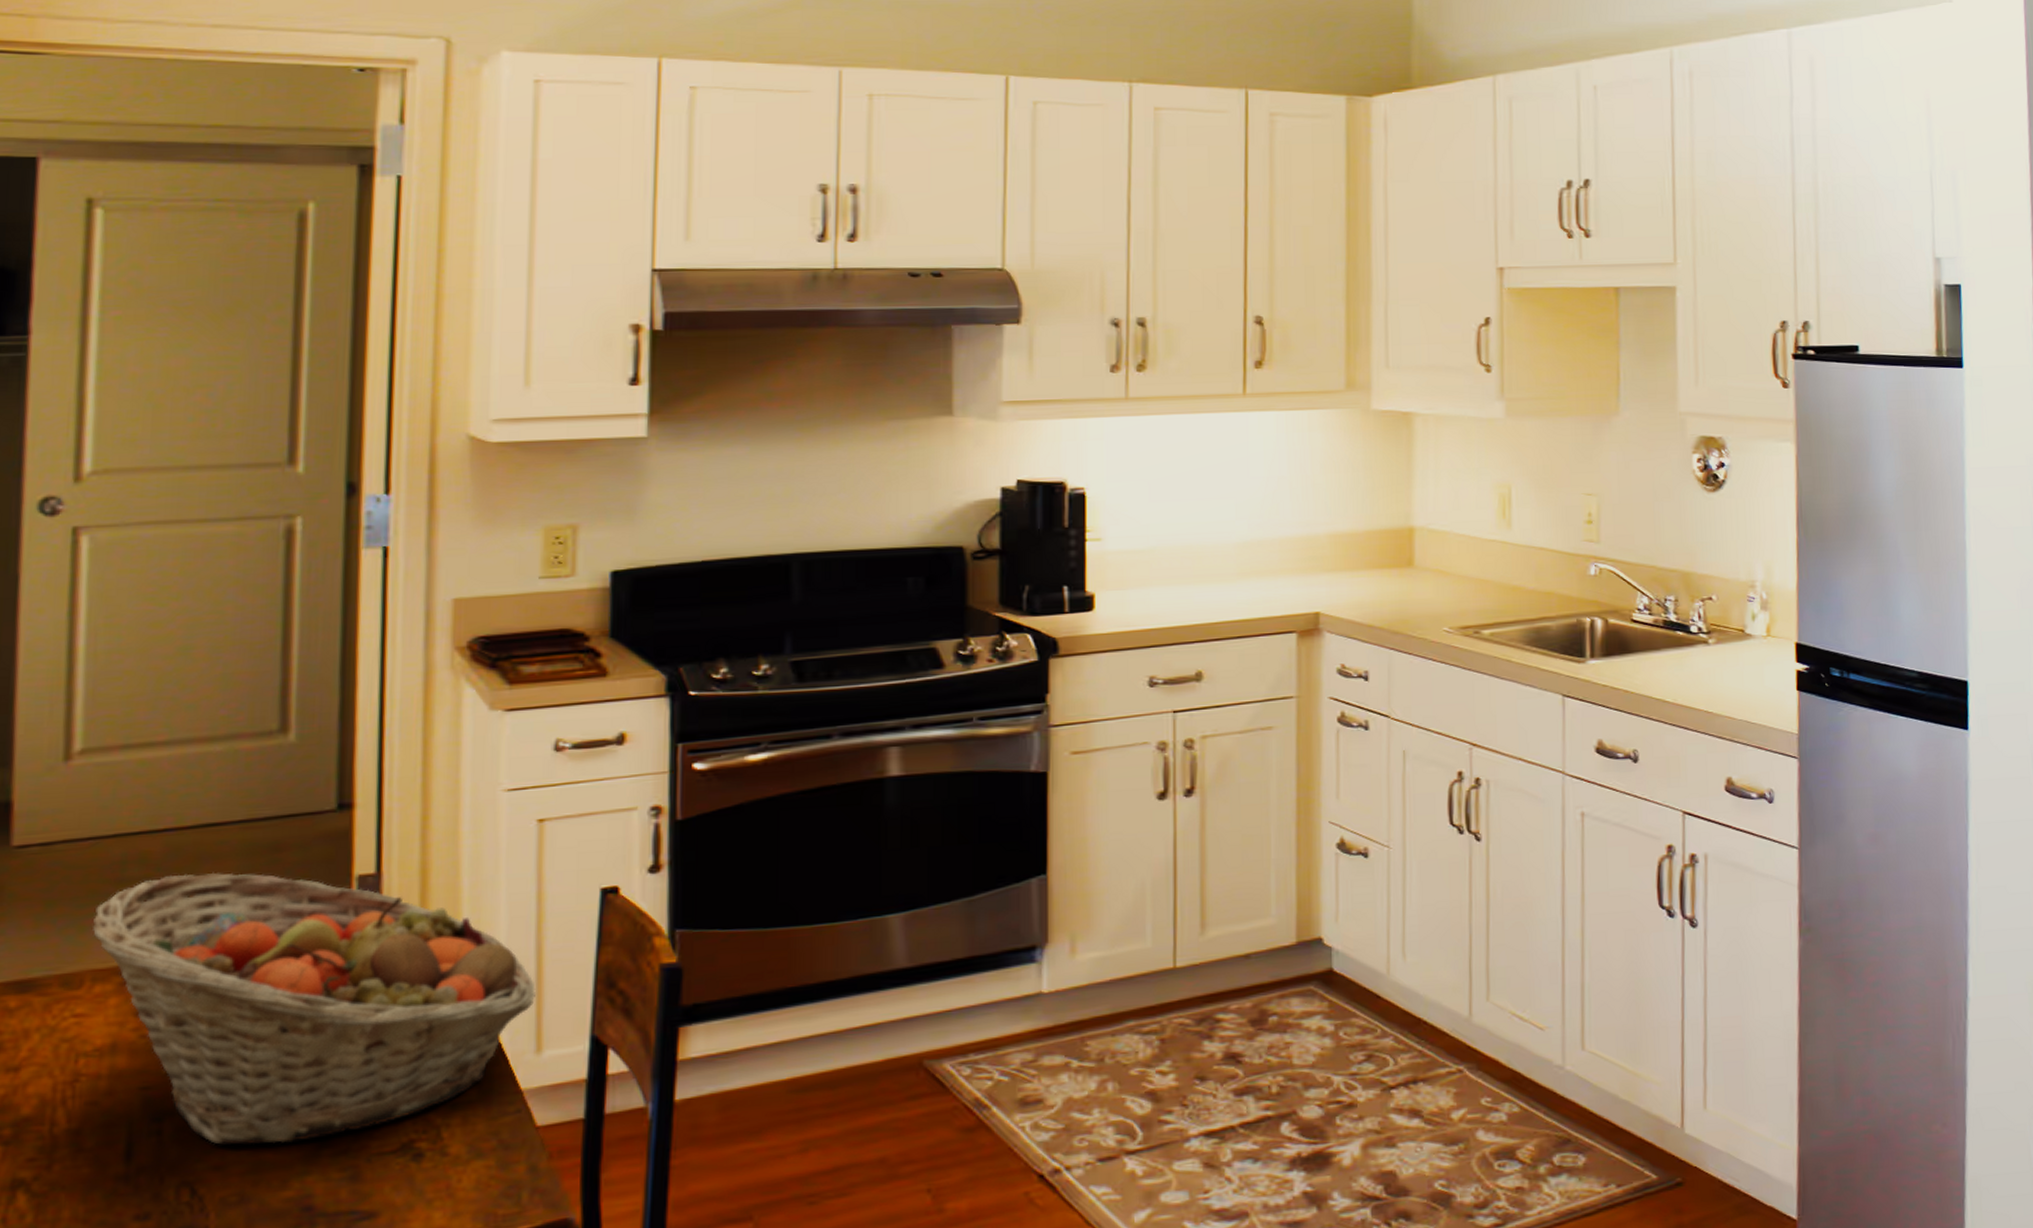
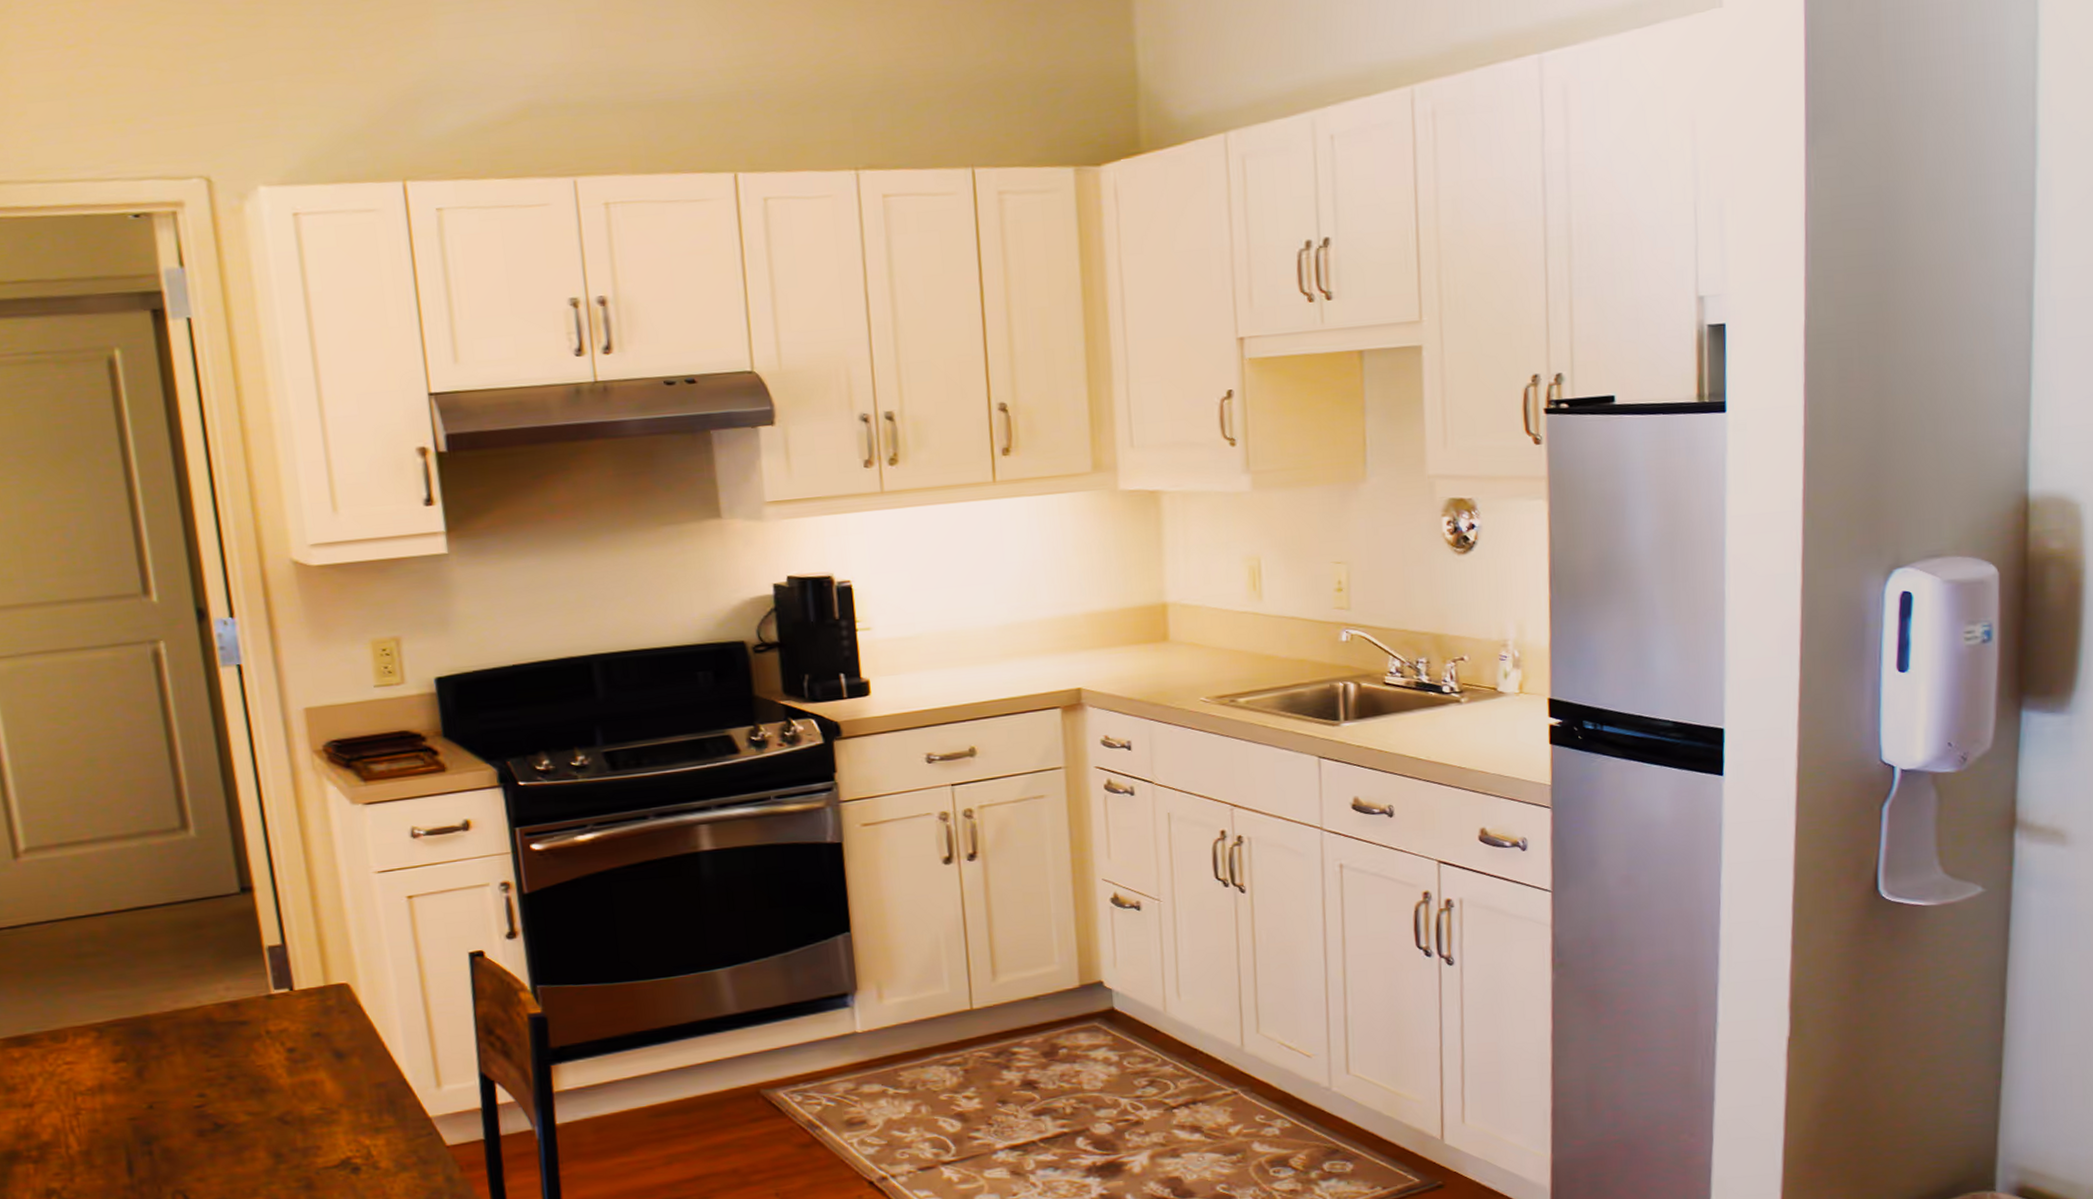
fruit basket: present [93,872,536,1145] -> none [63,946,429,1162]

